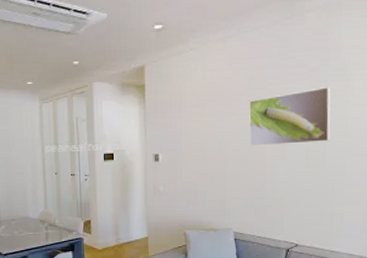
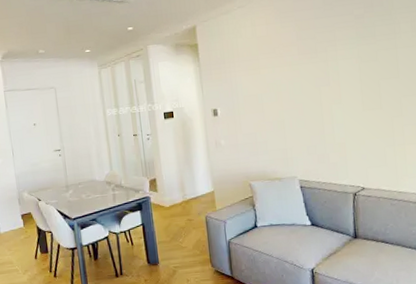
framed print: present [249,87,331,147] -> none [300,32,384,95]

